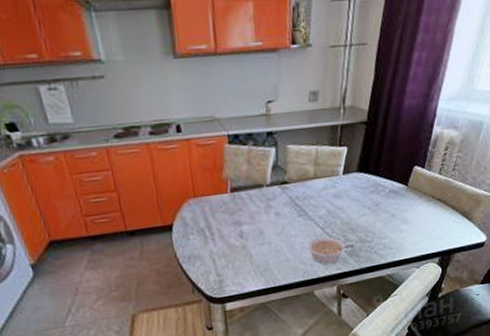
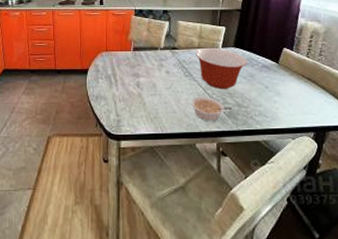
mixing bowl: none [311,175,372,226] -> present [195,47,247,89]

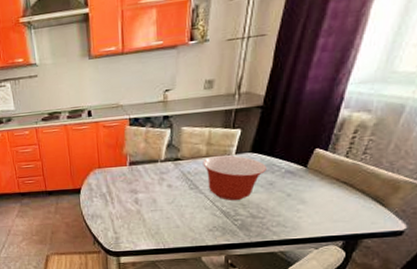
legume: present [191,96,232,122] -> none [197,209,244,235]

